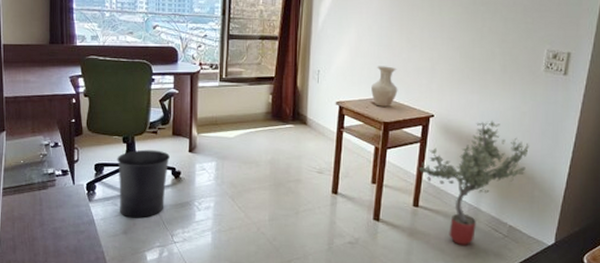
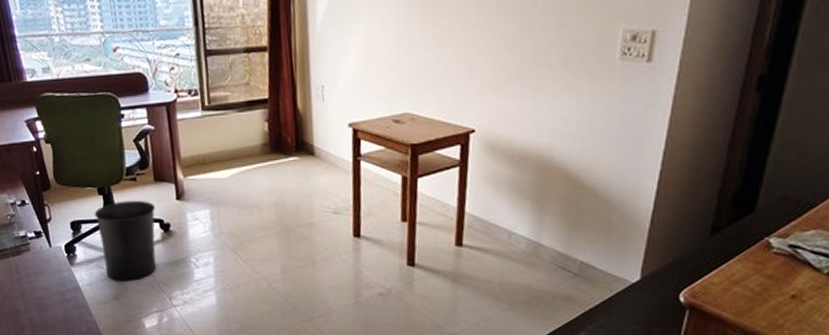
vase: present [371,66,398,107] -> none [391,72,426,125]
potted tree: present [418,121,529,245] -> none [459,131,603,289]

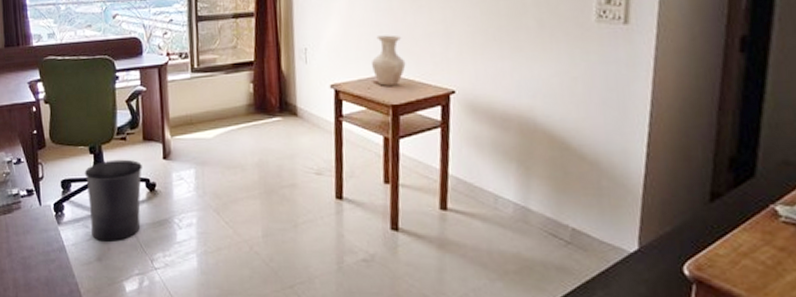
vase: none [391,72,426,125] -> present [372,35,406,86]

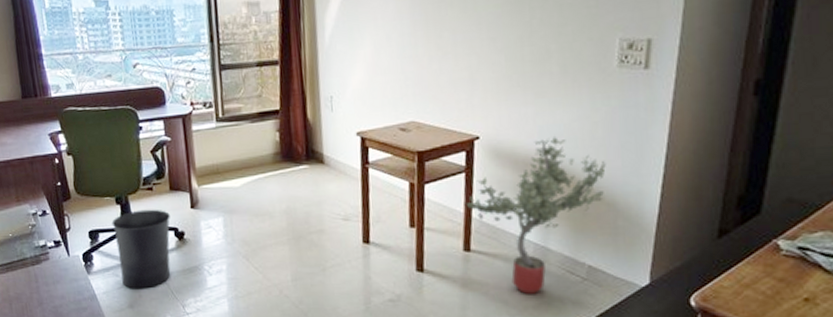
vase: present [372,35,406,86] -> none [398,82,431,133]
potted tree: none [441,92,587,257] -> present [465,137,606,294]

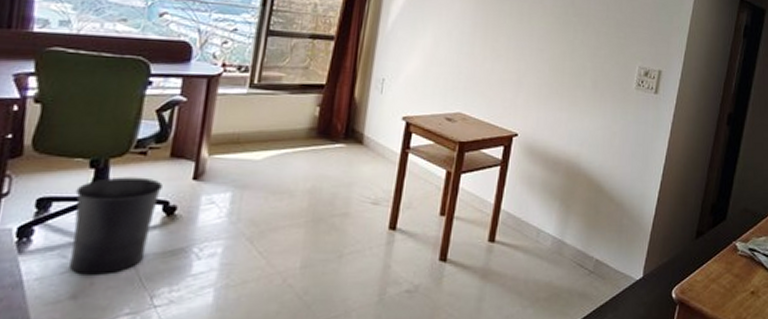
potted tree: present [465,137,606,294] -> none [497,141,619,286]

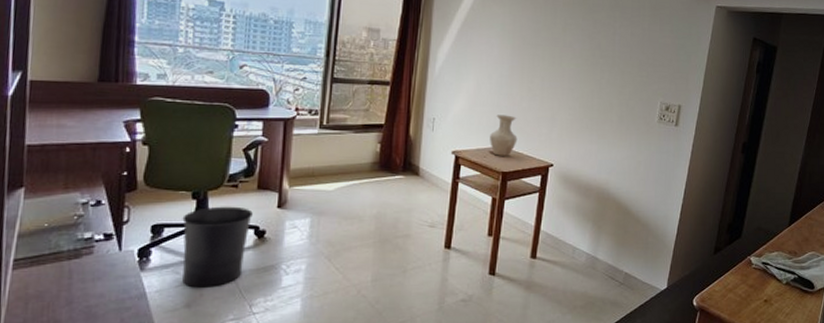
vase: none [446,76,479,124] -> present [490,114,518,156]

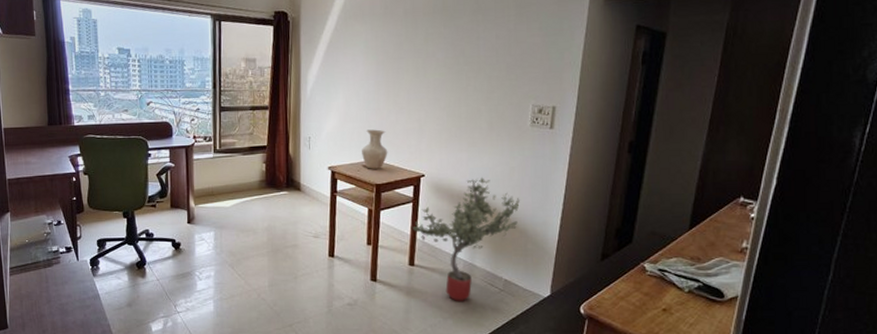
waste bin: present [182,206,253,288] -> none [118,223,169,291]
potted tree: none [536,170,644,295] -> present [412,177,520,301]

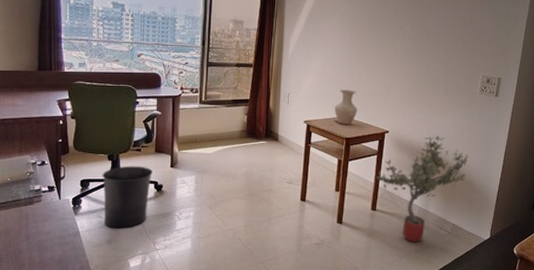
waste bin: none [118,223,169,291] -> present [102,166,152,229]

